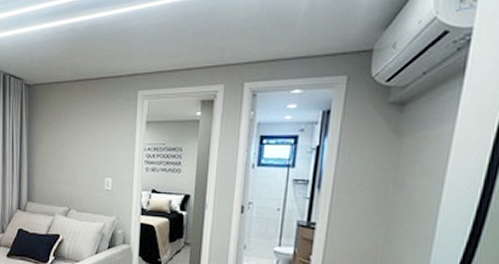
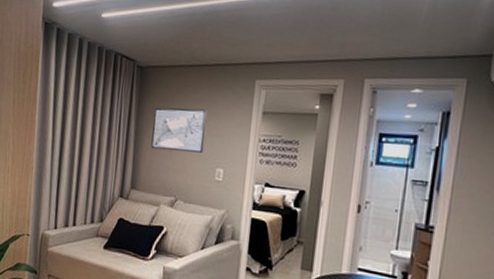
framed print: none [43,122,93,165] -> present [151,107,207,153]

